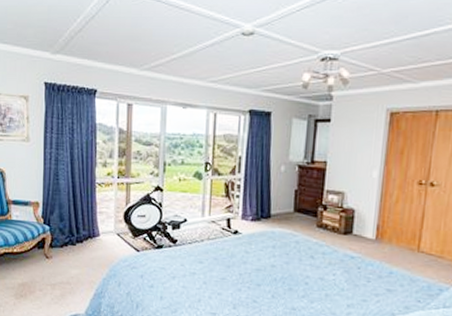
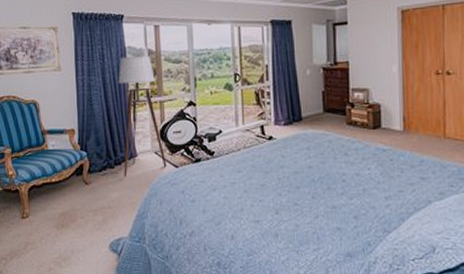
floor lamp: none [62,133,128,256] -> present [101,56,167,178]

